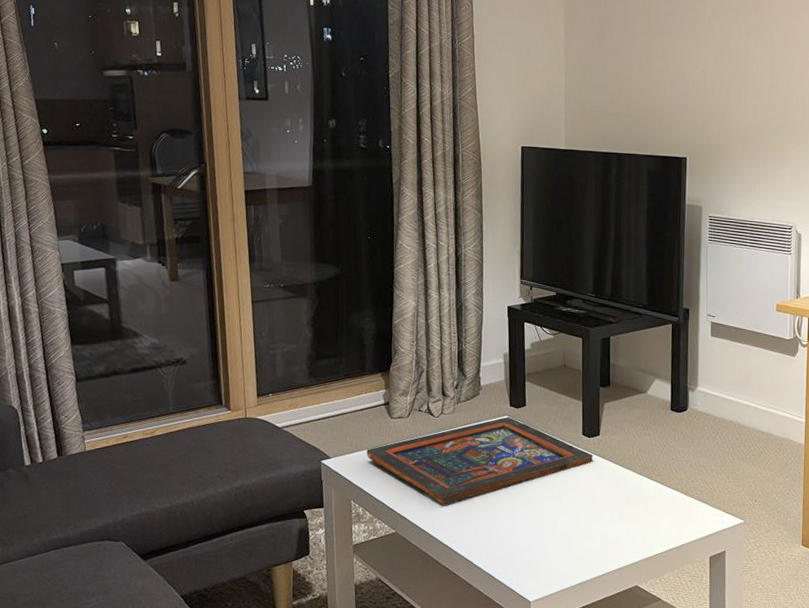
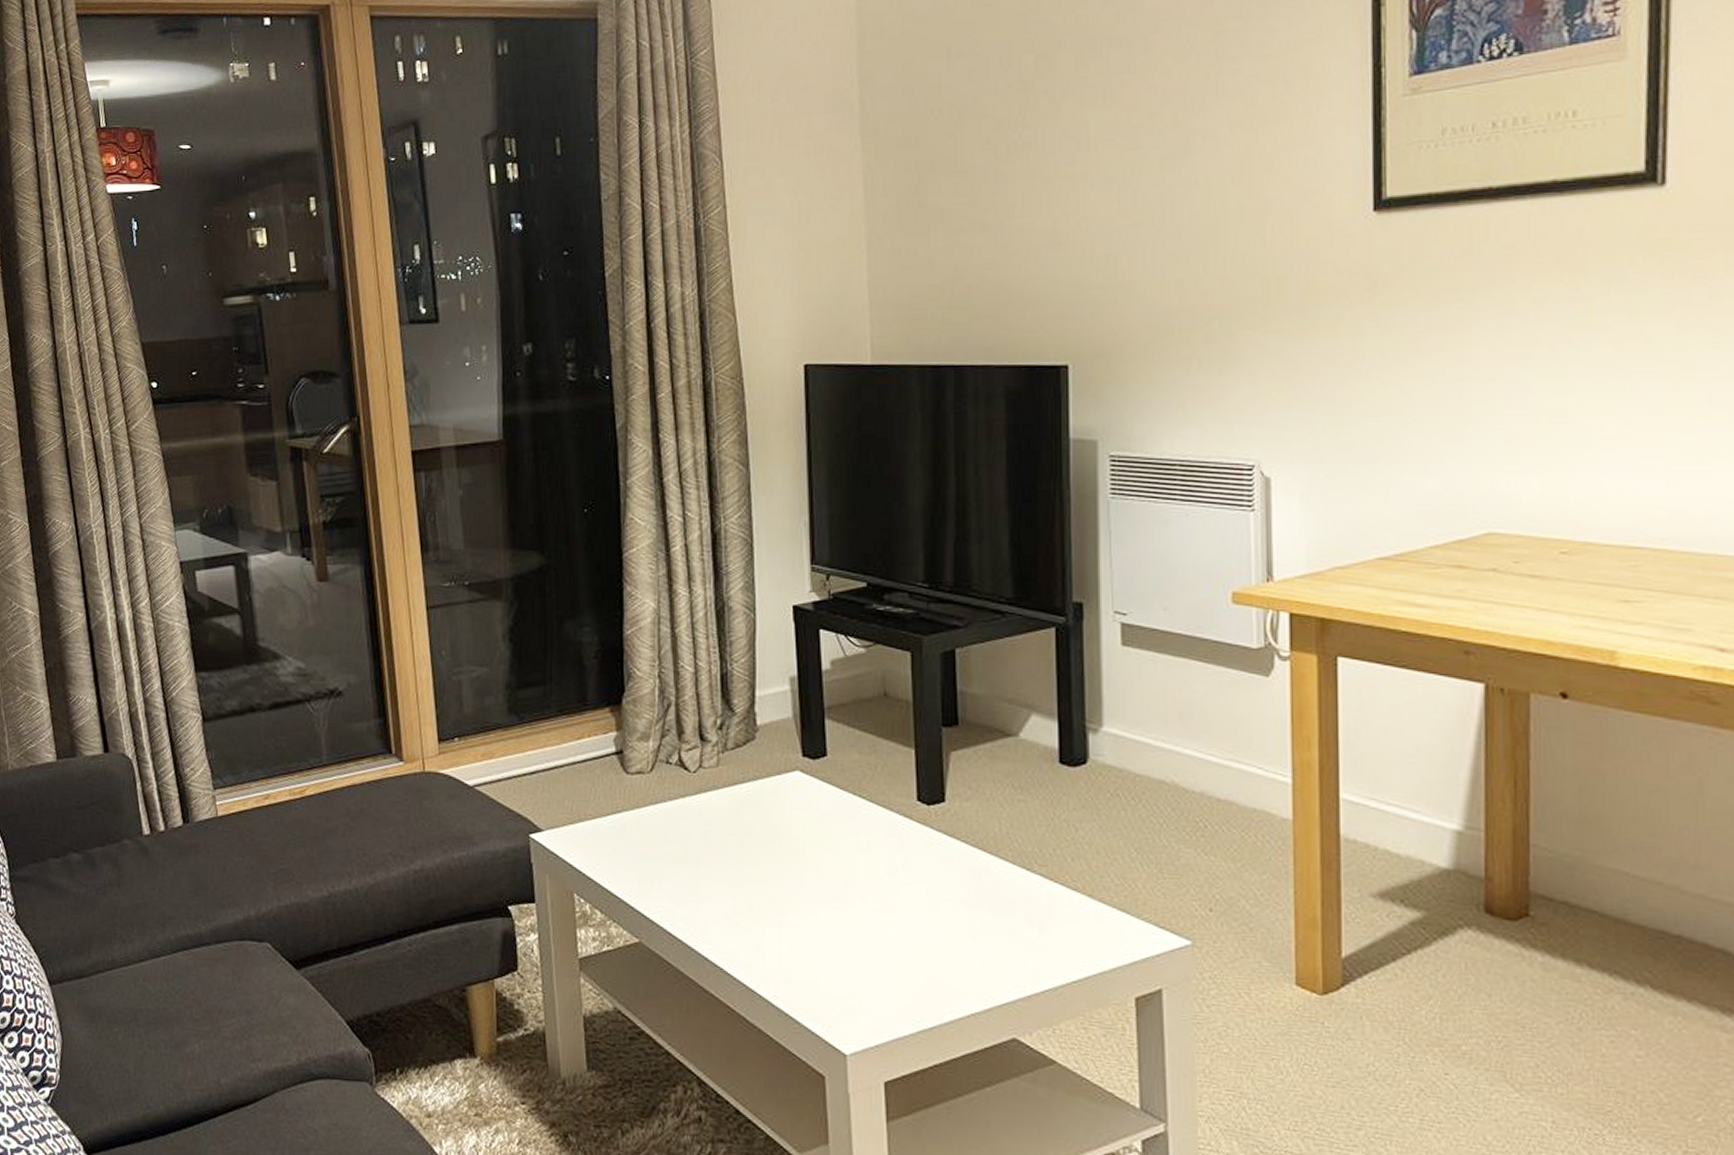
religious icon: present [366,416,594,505] -> none [593,771,936,903]

